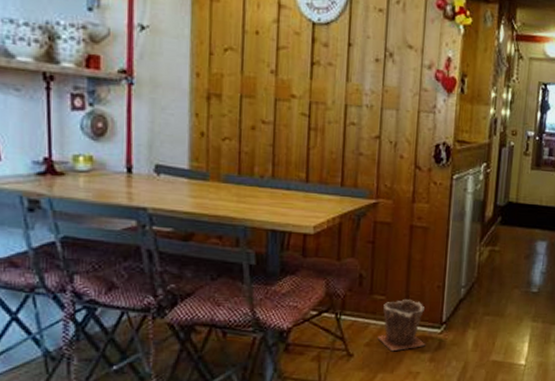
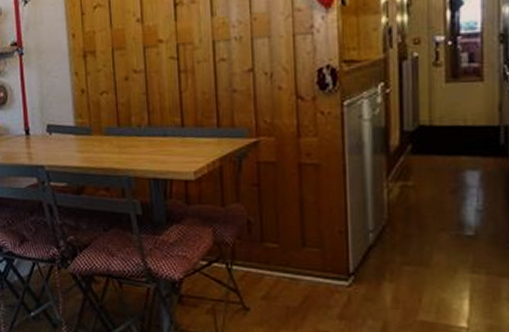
plant pot: present [377,300,426,352] -> none [274,247,332,307]

